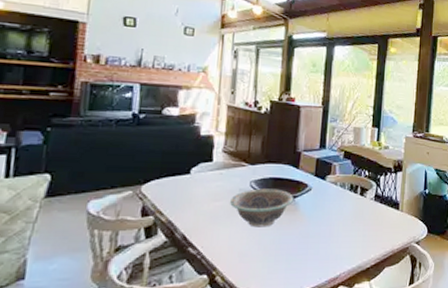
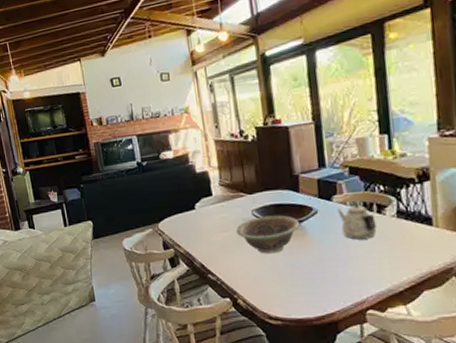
teapot: none [329,185,358,218] -> present [337,204,377,240]

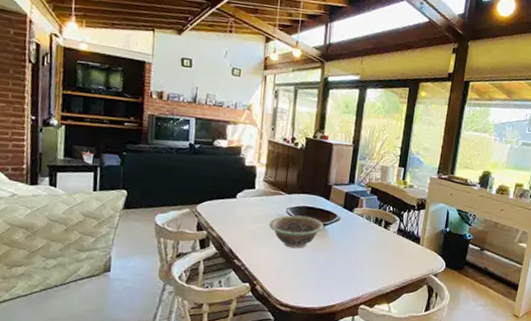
teapot: present [337,204,377,240] -> none [355,218,382,248]

